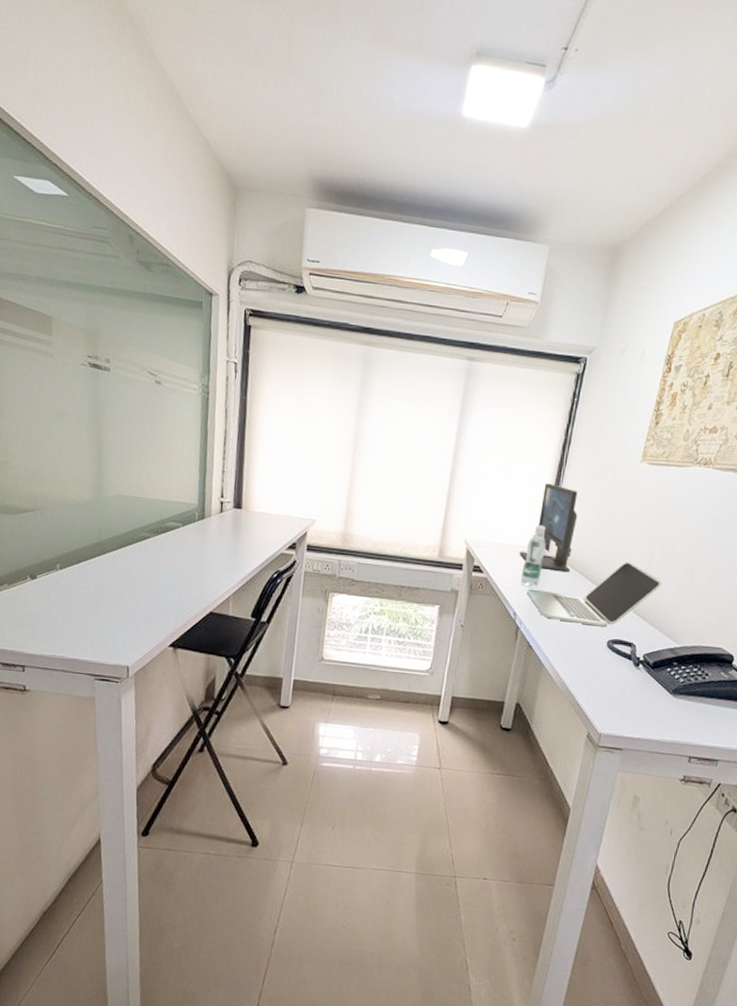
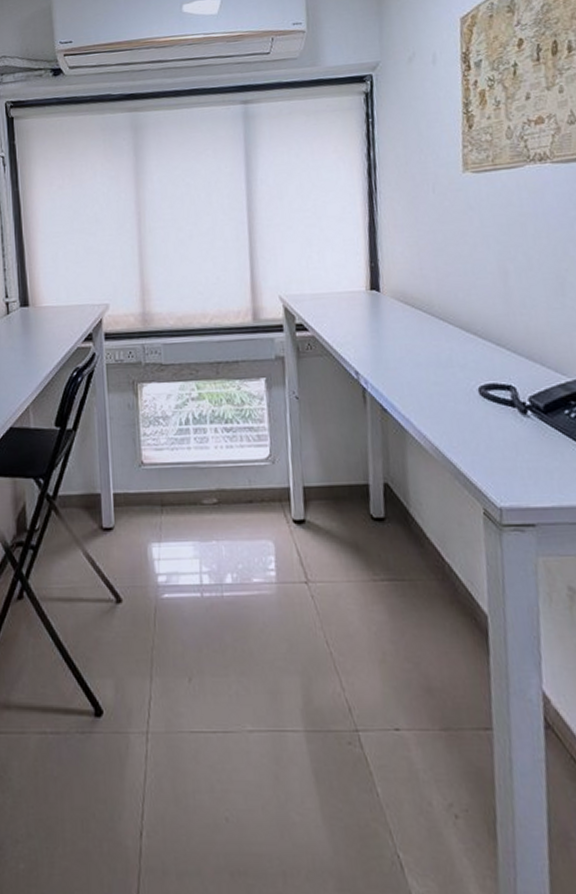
computer monitor: present [519,483,578,573] -> none [345,215,412,315]
bottle: present [521,525,546,588] -> none [353,265,377,339]
laptop: present [526,562,663,627] -> none [364,288,528,373]

